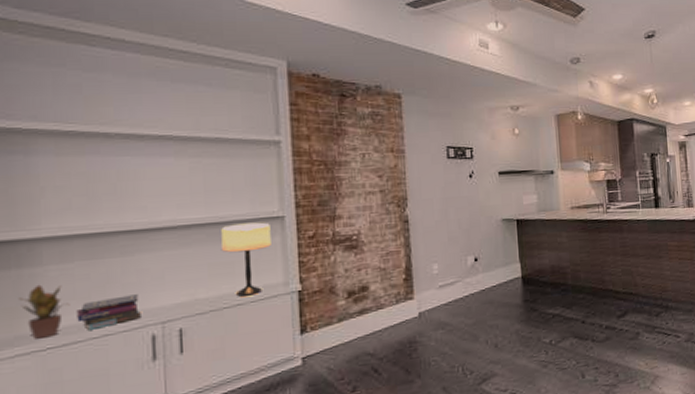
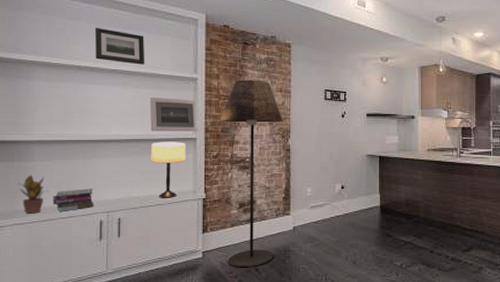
picture frame: none [127,80,206,128] -> present [94,27,145,65]
picture frame: none [215,167,287,213] -> present [149,97,199,132]
floor lamp: none [314,139,398,372] -> present [219,79,283,268]

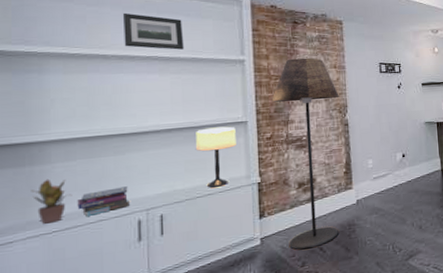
picture frame: present [149,97,199,132] -> none [191,82,250,119]

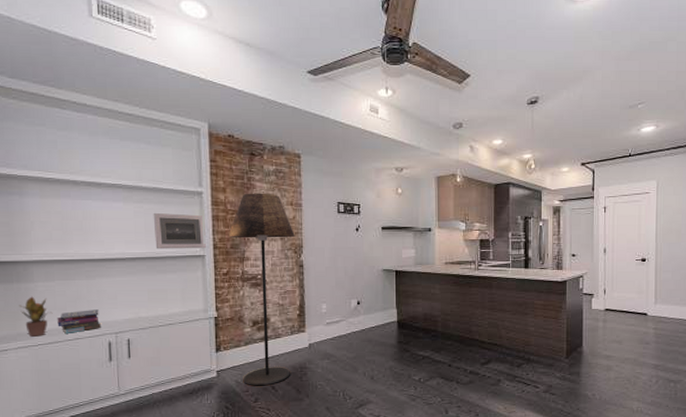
picture frame: present [122,12,185,50] -> none [89,138,146,179]
picture frame: none [191,82,250,119] -> present [153,212,207,249]
table lamp: present [195,126,236,188] -> none [157,259,195,318]

